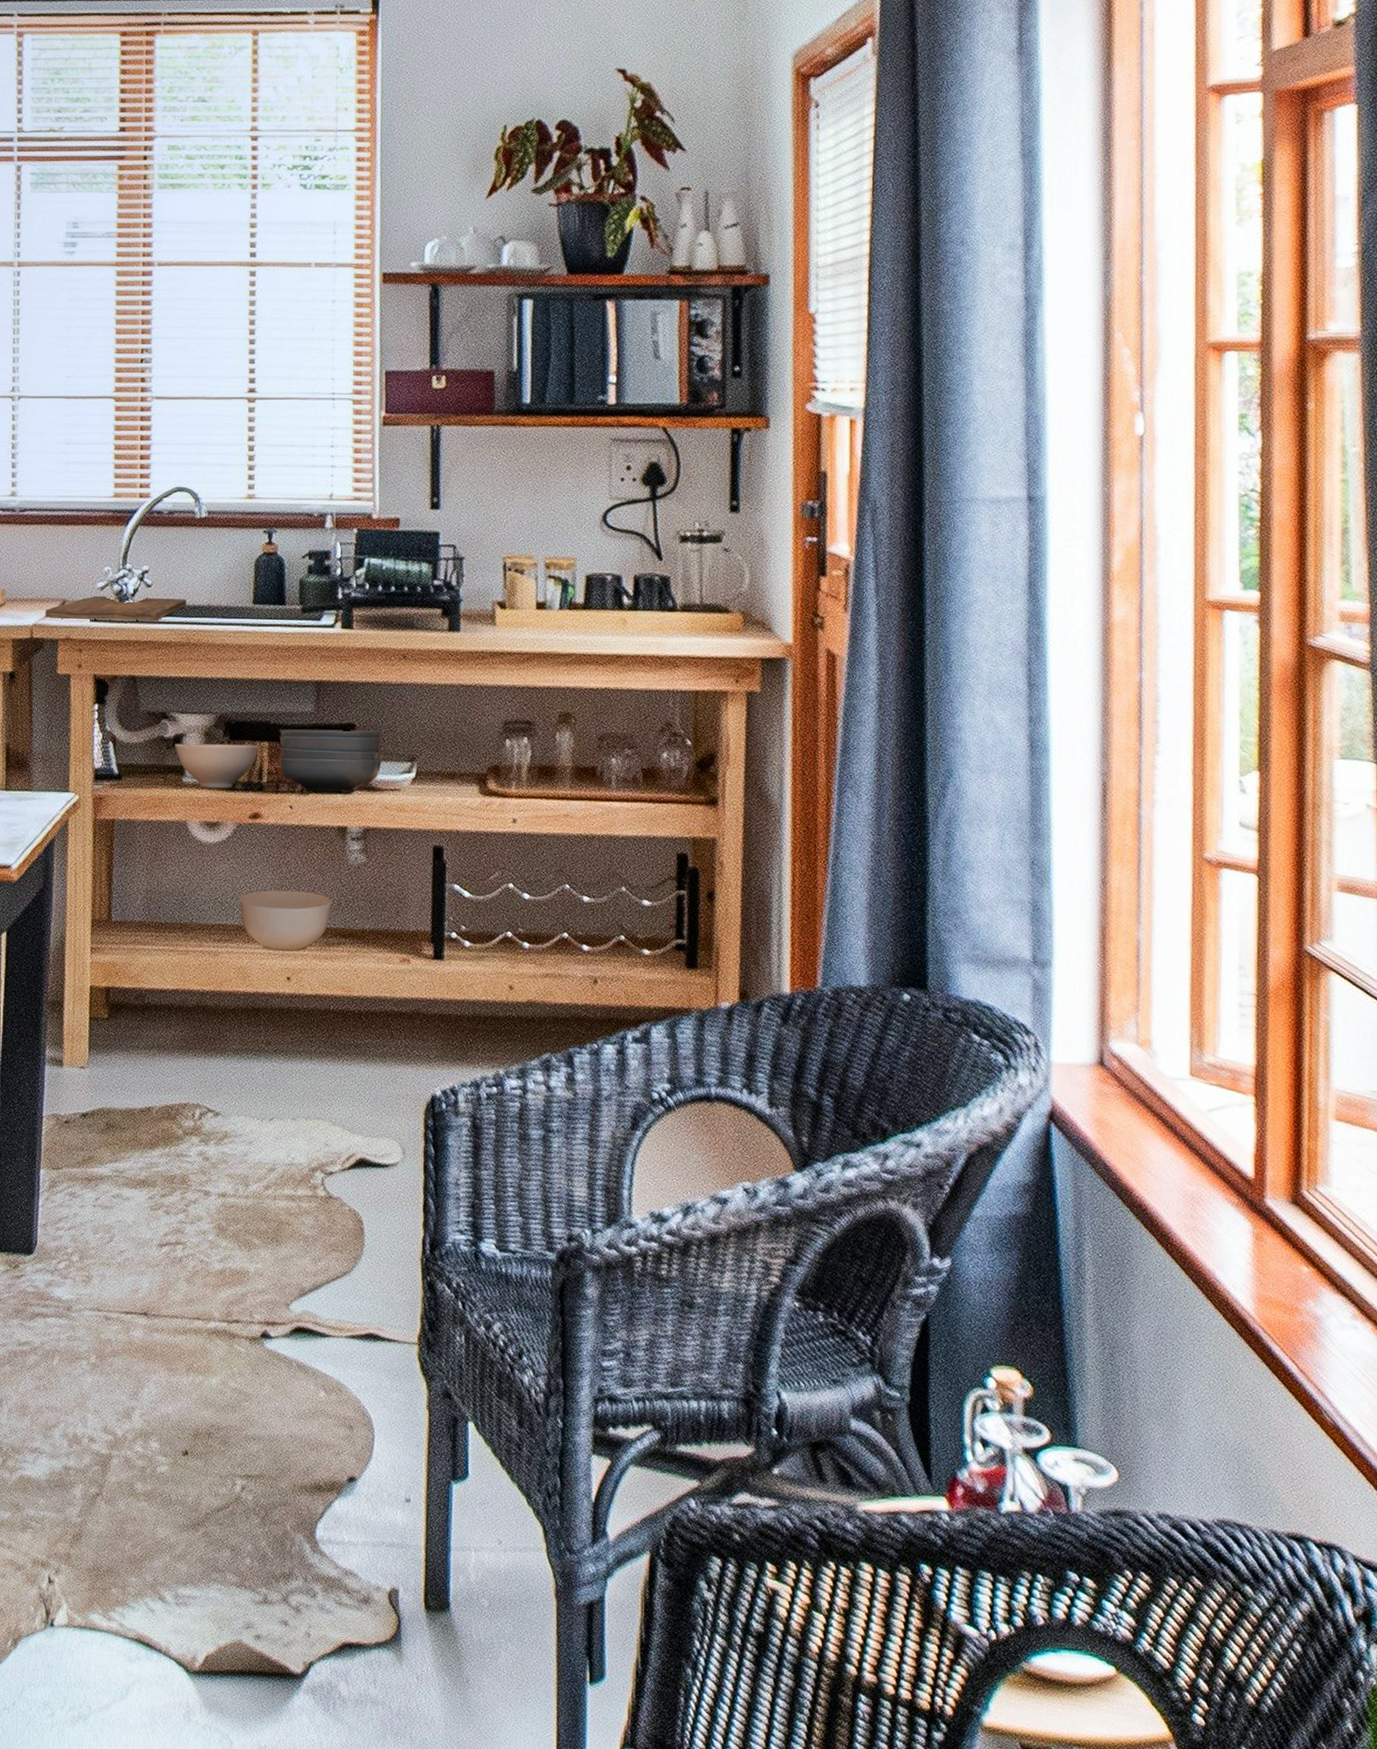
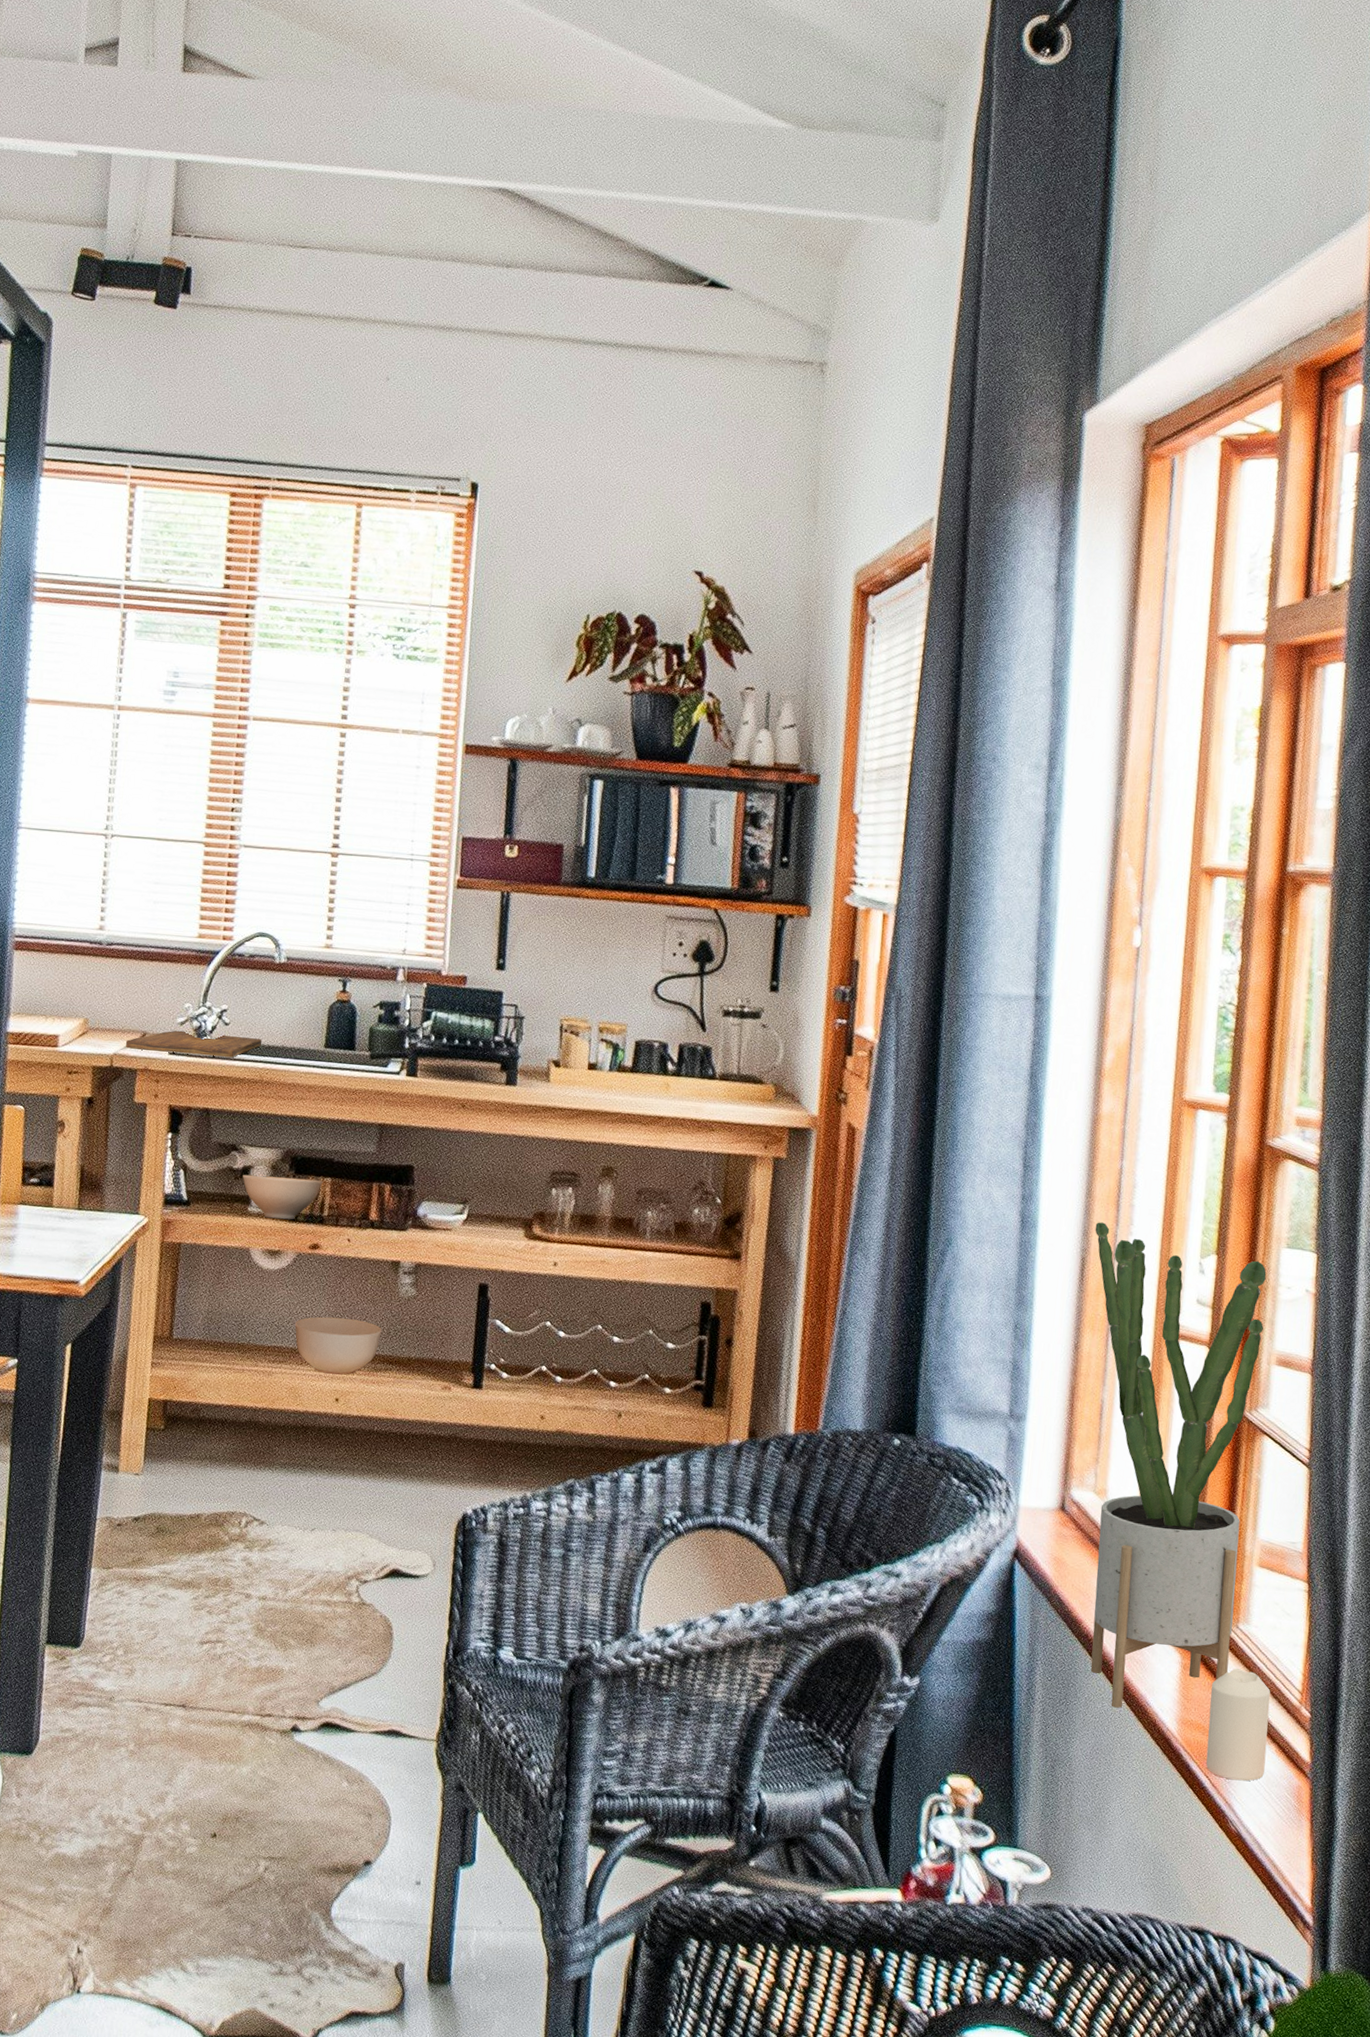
bowl: present [278,729,383,792] -> none [340,1166,439,1229]
potted cactus: none [1115,742,1320,1286] -> present [1090,1222,1267,1708]
candle: none [1290,1237,1362,1366] -> present [1206,1668,1271,1782]

